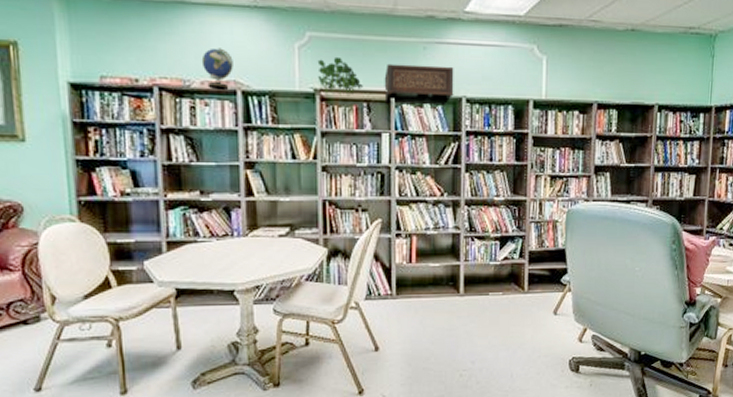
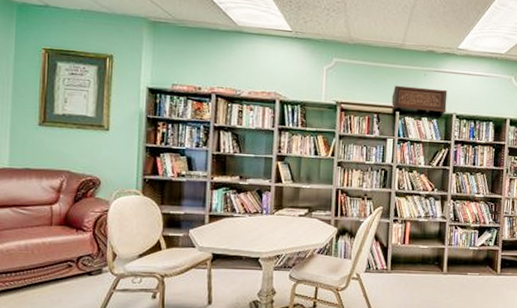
globe: present [201,48,233,91] -> none [251,67,275,100]
plant: present [317,56,363,97] -> none [340,78,375,109]

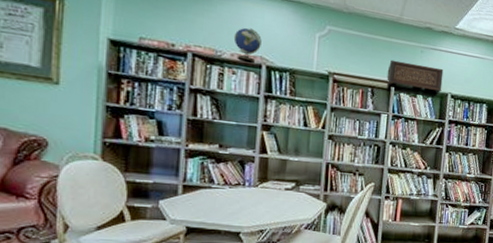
globe: none [251,67,275,100] -> present [233,28,262,64]

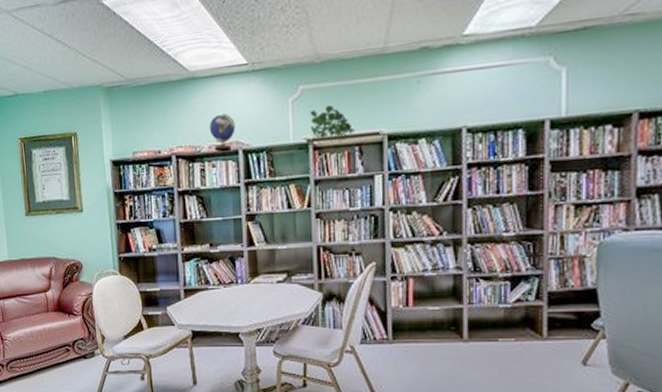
plant: none [332,48,369,82] -> present [310,105,354,145]
decorative box: present [386,59,444,98] -> none [376,96,452,145]

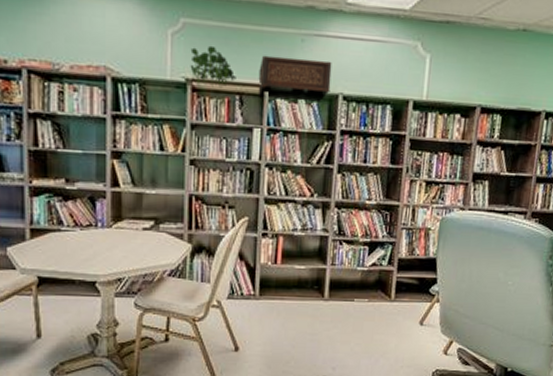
globe: present [209,113,235,153] -> none [71,31,104,77]
decorative box: none [376,96,452,145] -> present [257,55,332,102]

